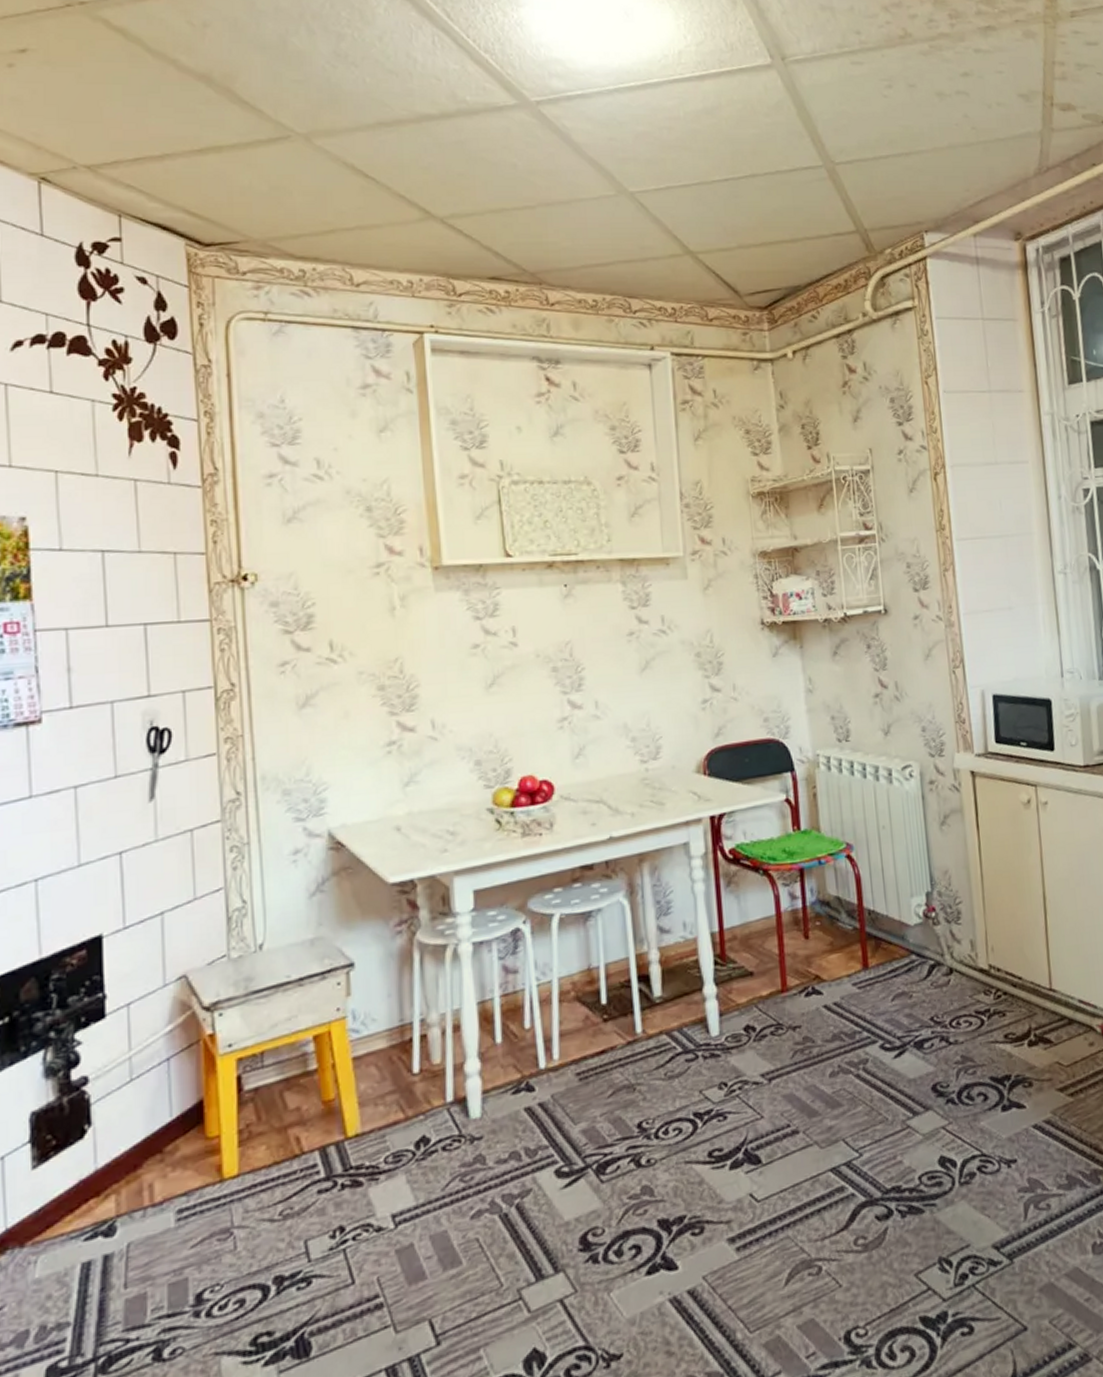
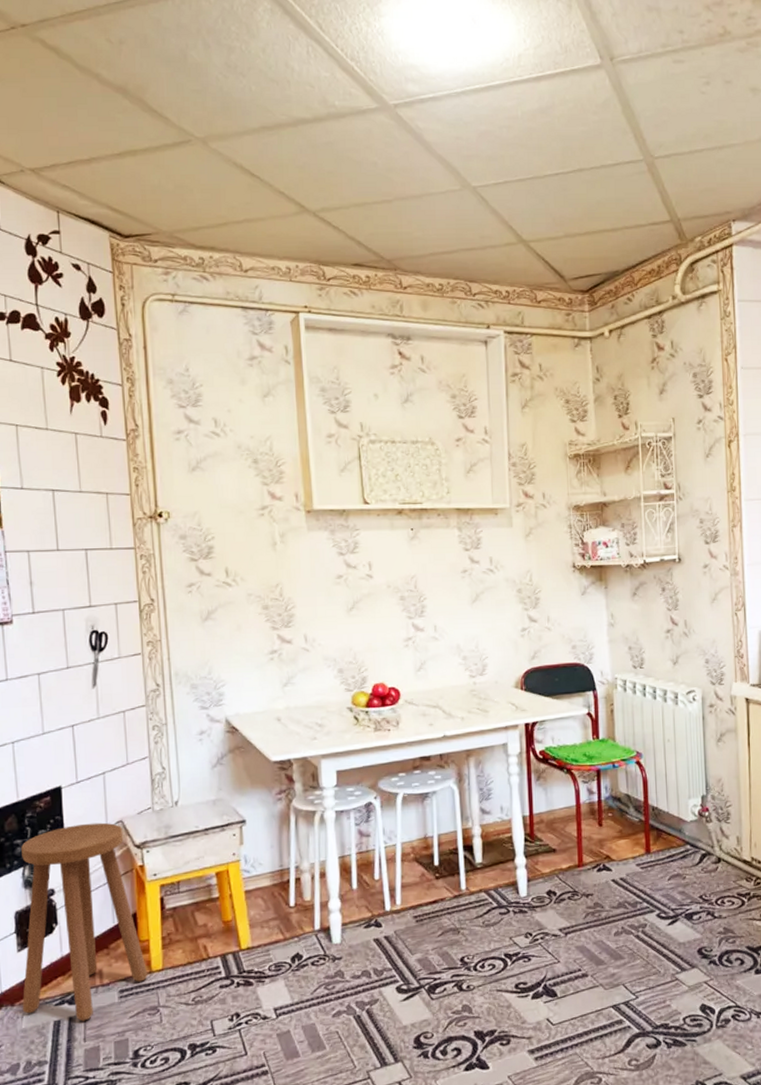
stool: none [35,979,218,1260] -> present [21,822,148,1021]

